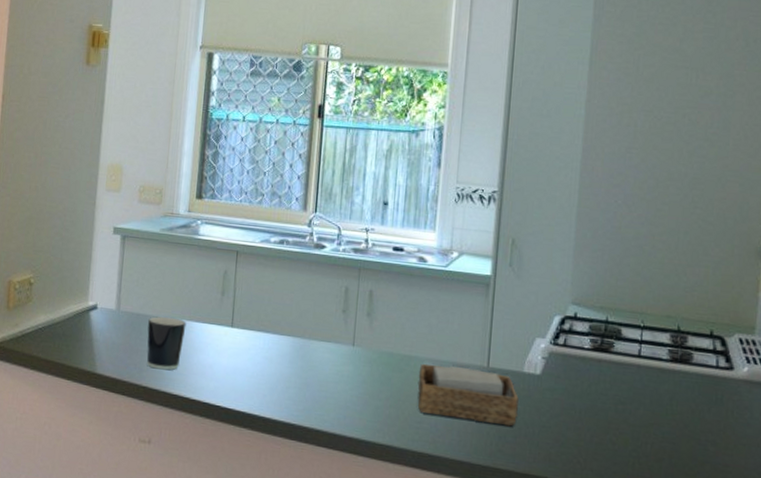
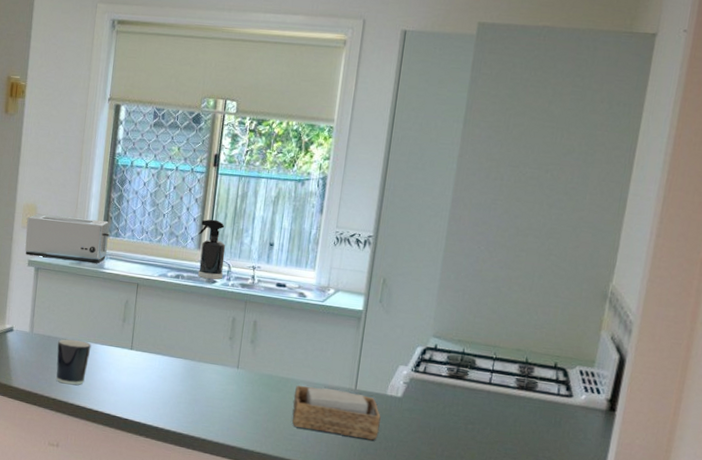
toaster: none [110,174,205,229] -> present [25,213,110,263]
spray bottle: none [304,176,335,244] -> present [198,219,226,280]

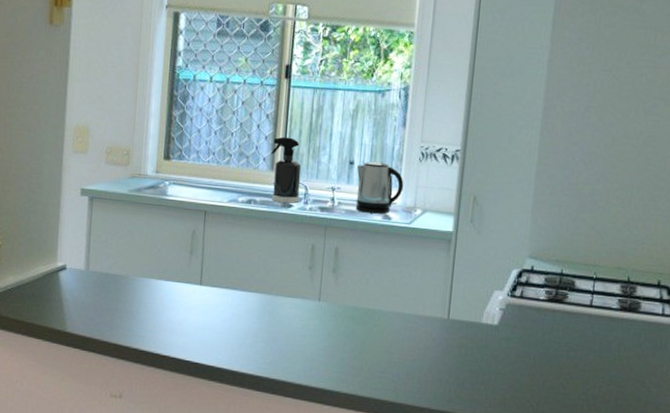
toaster: present [25,213,110,263] -> none [77,136,172,190]
mug: present [56,339,92,385] -> none [116,275,156,328]
kettle: none [273,243,319,292] -> present [355,161,404,214]
napkin holder: present [292,385,381,441] -> none [381,316,477,374]

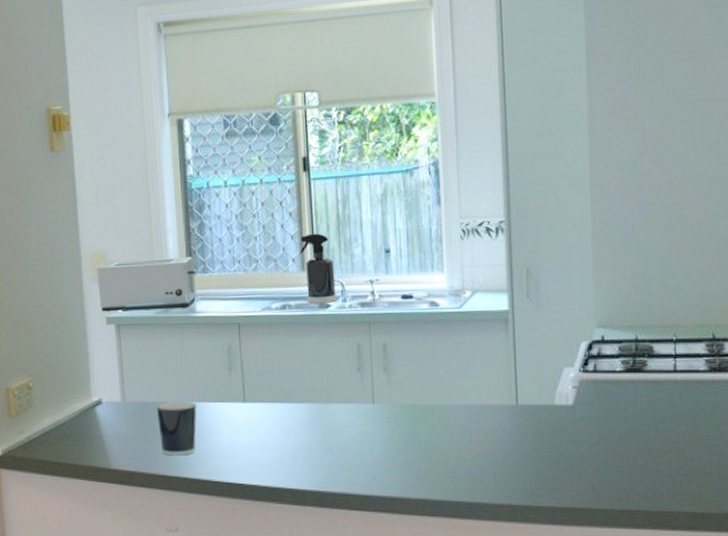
toaster: none [77,136,172,190] -> present [97,256,196,312]
mug: none [116,275,156,328] -> present [157,401,197,456]
kettle: present [355,161,404,214] -> none [395,245,448,302]

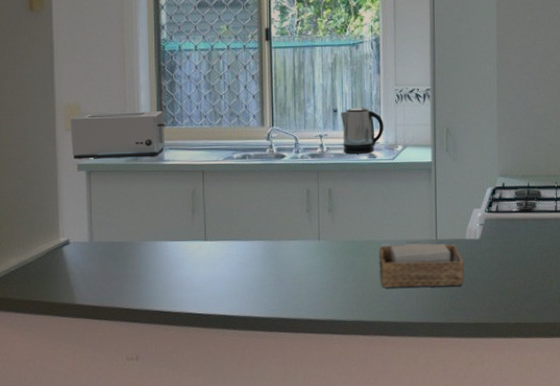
mug: present [157,401,197,456] -> none [123,240,161,291]
spray bottle: present [300,233,338,304] -> none [260,94,291,154]
kettle: none [395,245,448,302] -> present [341,107,384,154]
napkin holder: none [445,409,554,463] -> present [378,243,464,288]

